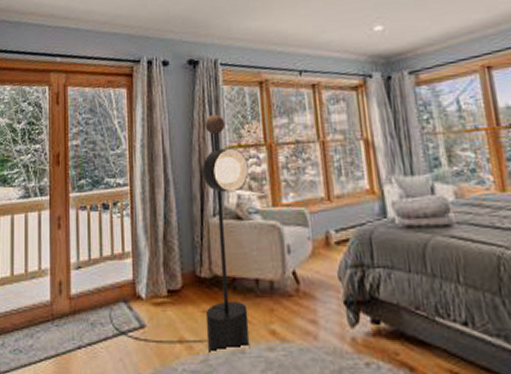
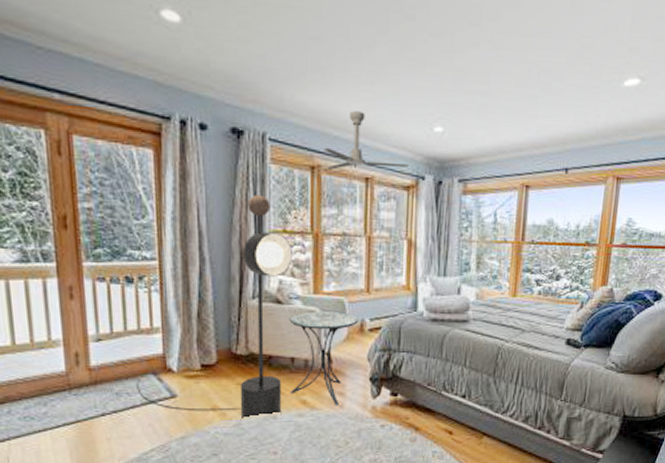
side table: none [250,224,323,338] -> present [289,311,359,406]
ceiling fan: none [269,26,354,83] -> present [324,111,409,171]

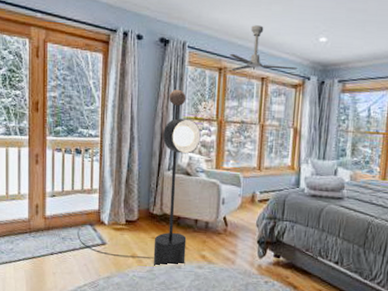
side table: present [289,311,359,406] -> none [192,183,251,263]

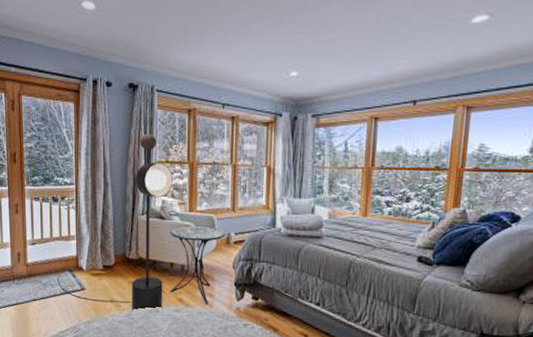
side table: none [192,183,251,263] -> present [169,226,226,306]
ceiling fan: present [230,25,297,72] -> none [198,64,268,113]

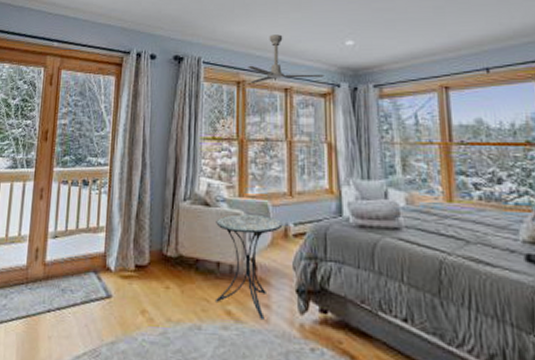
floor lamp: present [58,133,173,312] -> none [79,107,220,329]
ceiling fan: none [198,64,268,113] -> present [248,34,324,84]

